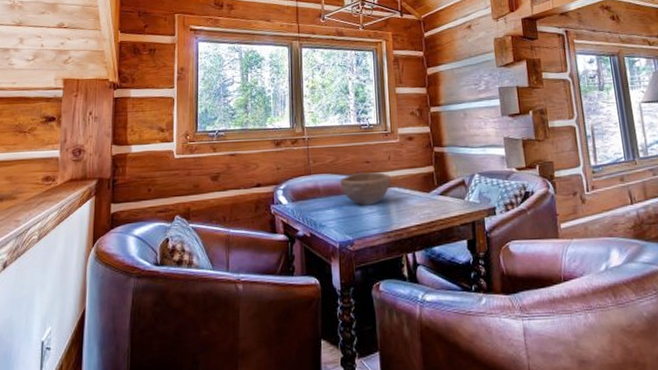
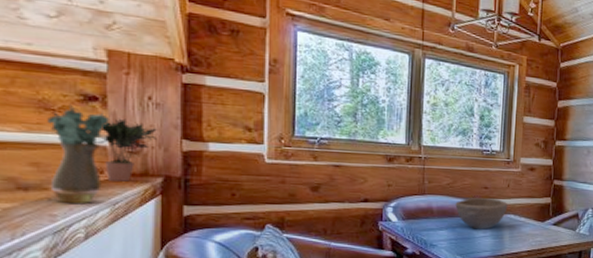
vase: none [18,126,62,210] -> present [47,104,110,204]
potted plant: none [52,132,94,188] -> present [96,118,157,183]

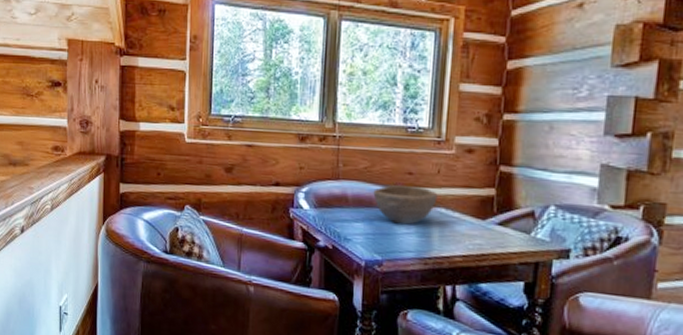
vase: present [47,104,110,204] -> none [28,90,69,179]
potted plant: present [96,118,157,183] -> none [59,101,101,160]

